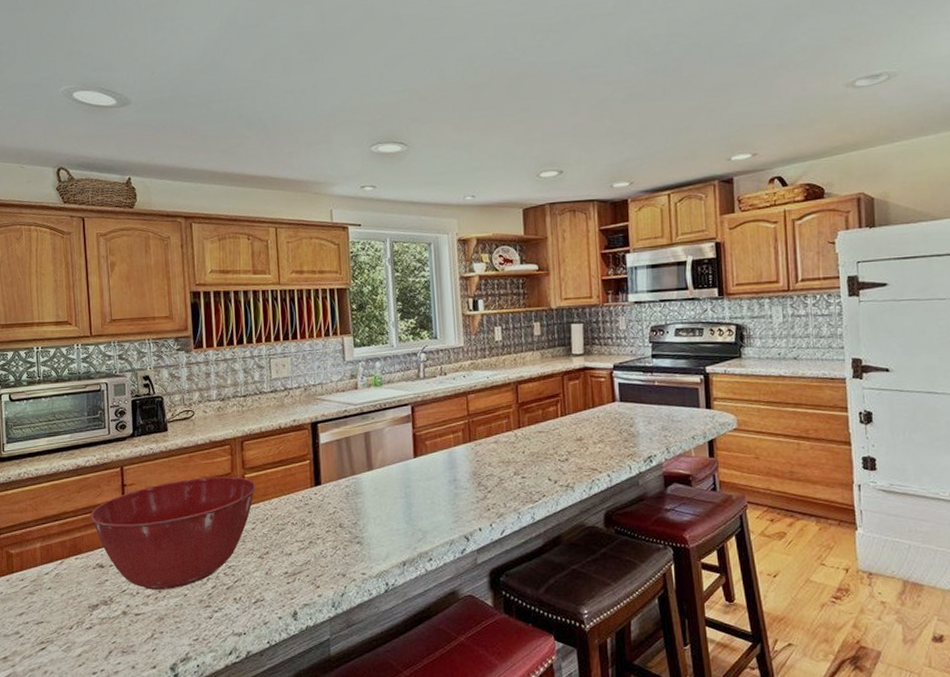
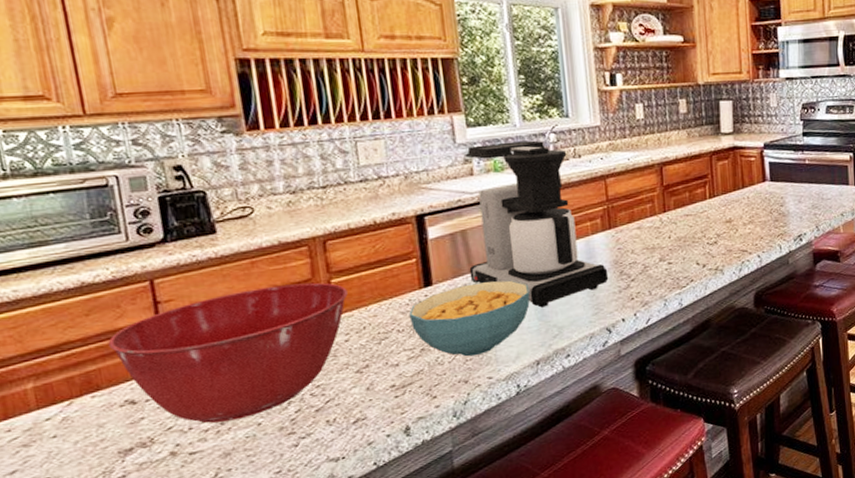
cereal bowl: none [301,484,400,552] -> present [409,280,530,357]
coffee maker: none [351,359,468,512] -> present [465,140,609,308]

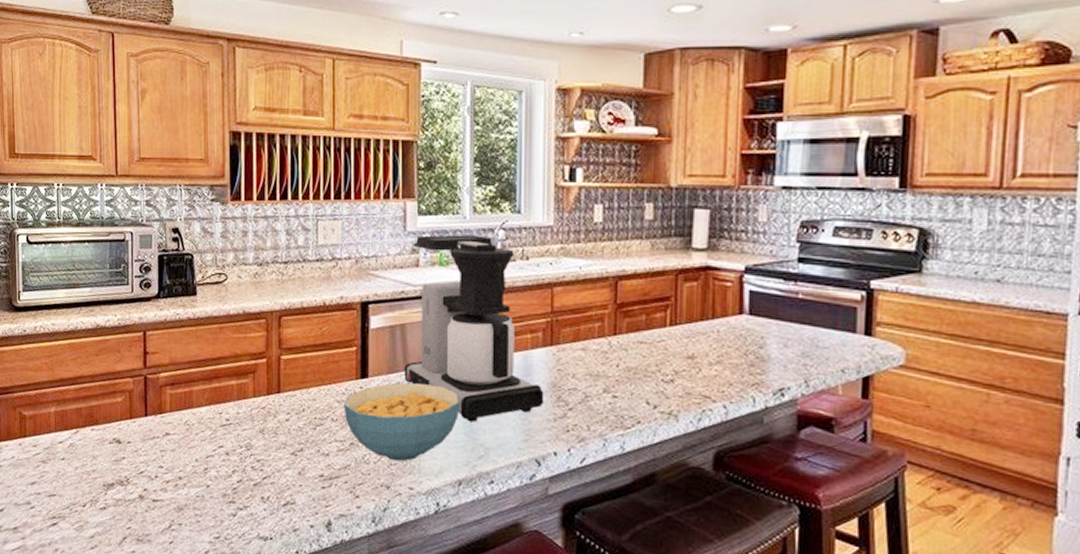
mixing bowl: present [108,282,348,423] -> none [108,353,293,478]

